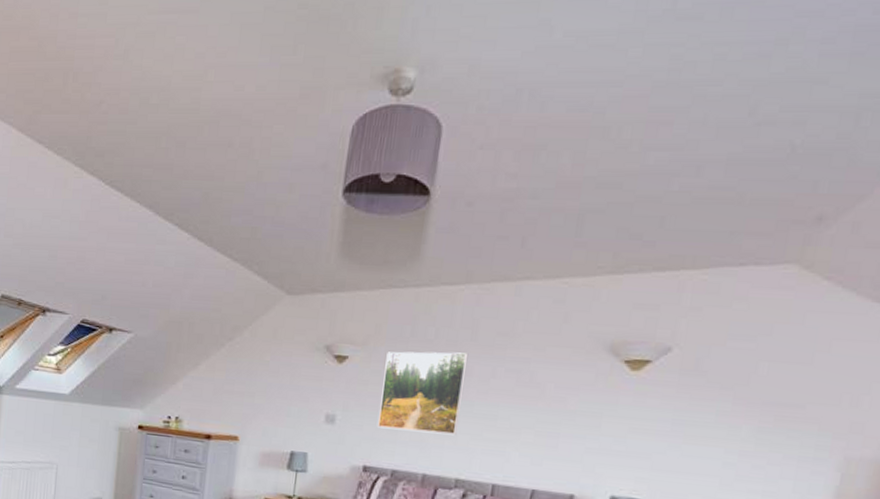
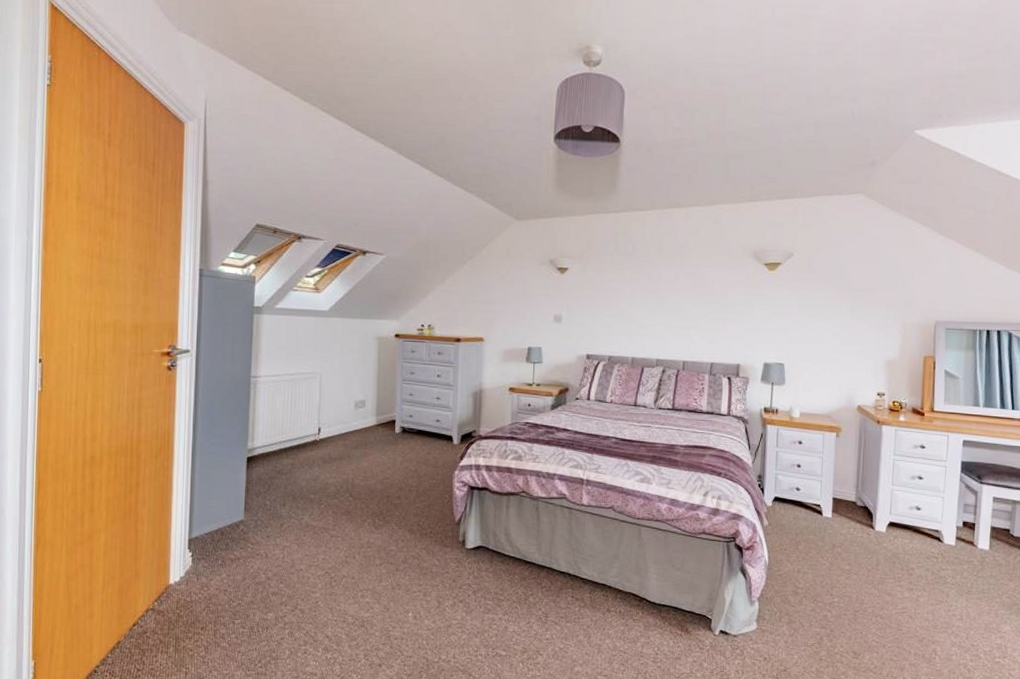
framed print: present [378,351,469,435] -> none [595,262,658,326]

